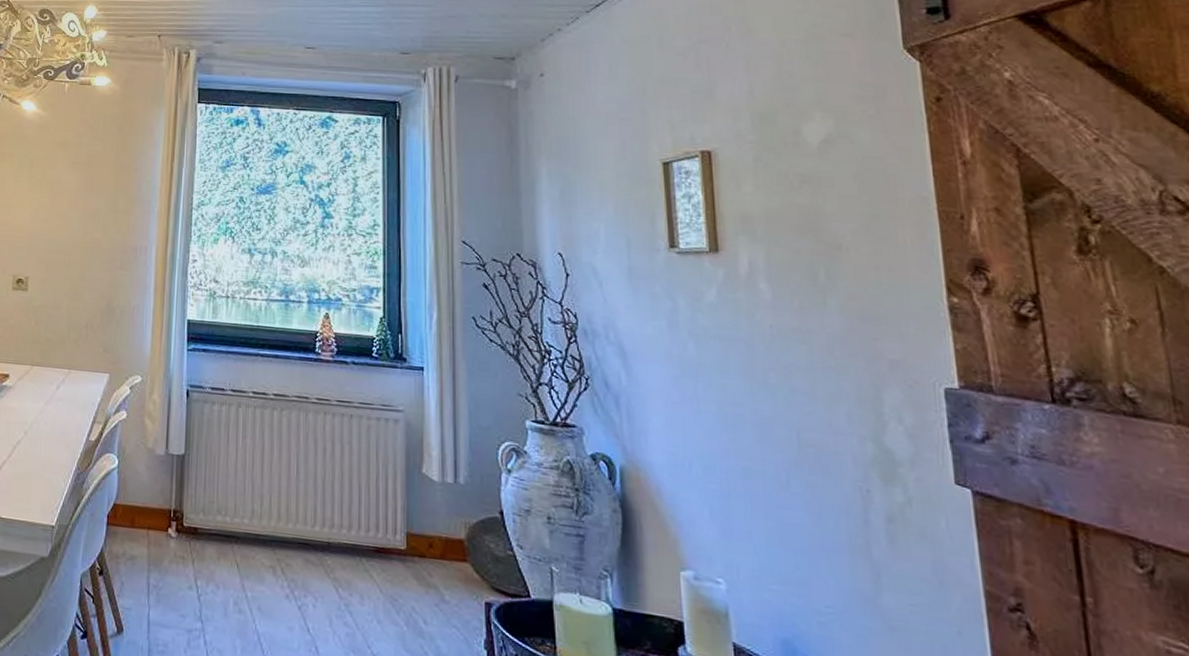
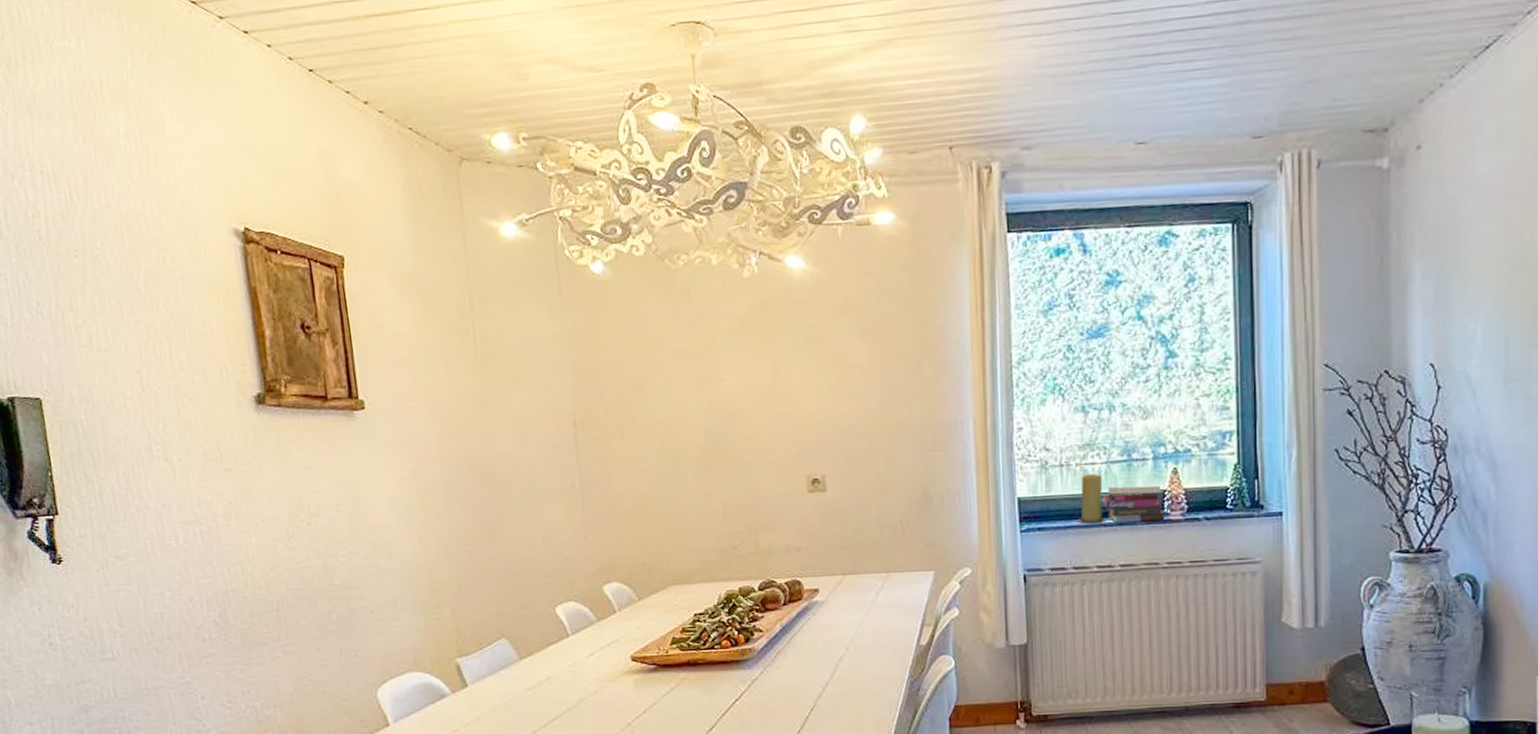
candle: none [238,307,263,354] -> present [1077,473,1106,525]
books: none [261,322,316,359] -> present [1102,485,1165,525]

